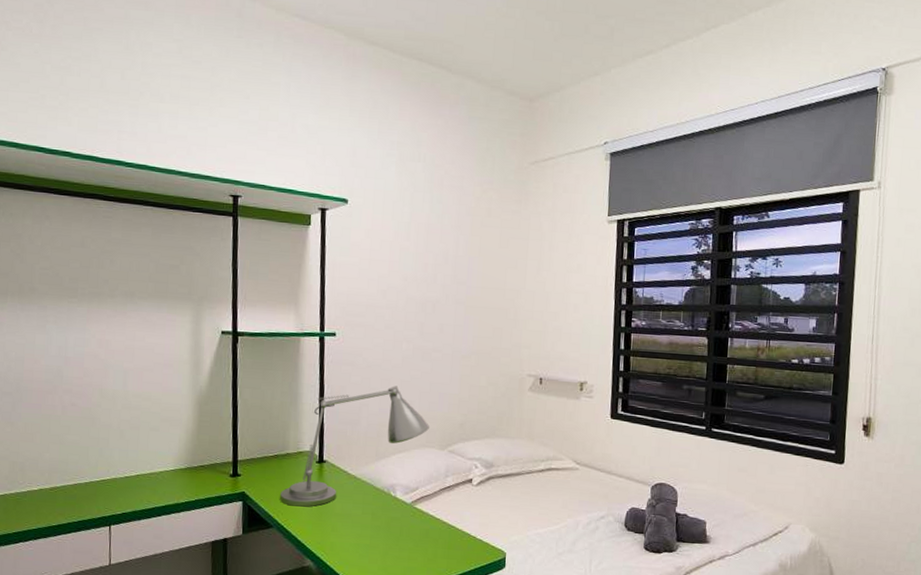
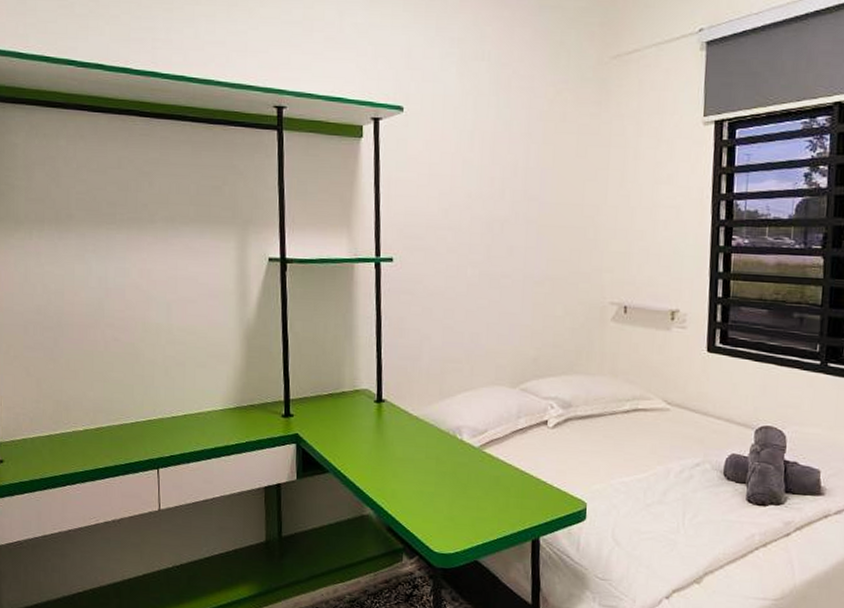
desk lamp: present [280,385,429,507] -> none [336,316,499,451]

